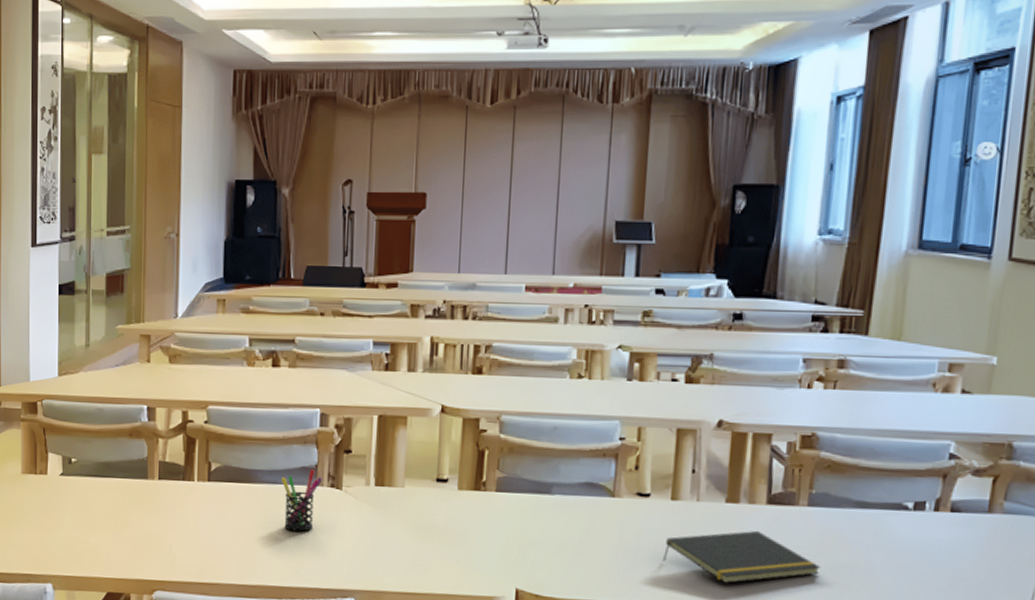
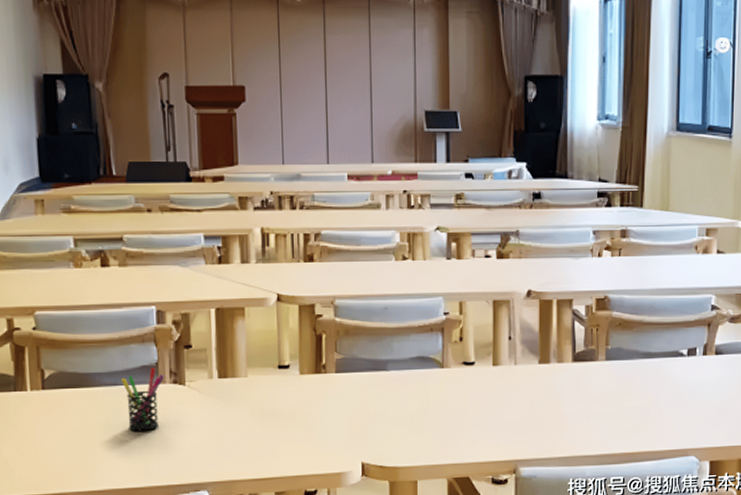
notepad: present [663,530,821,584] -> none [490,386,620,436]

